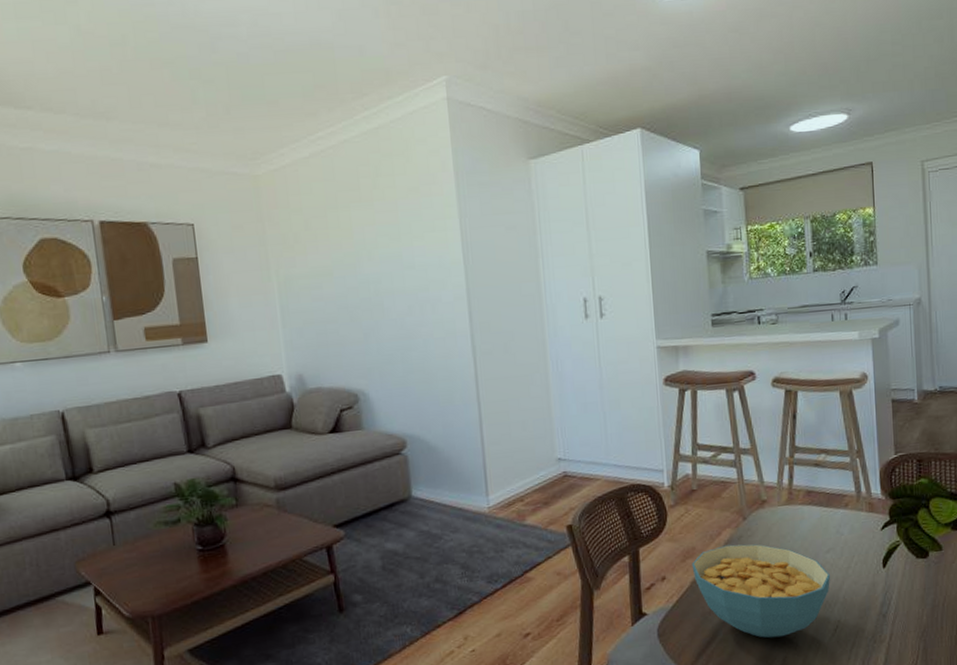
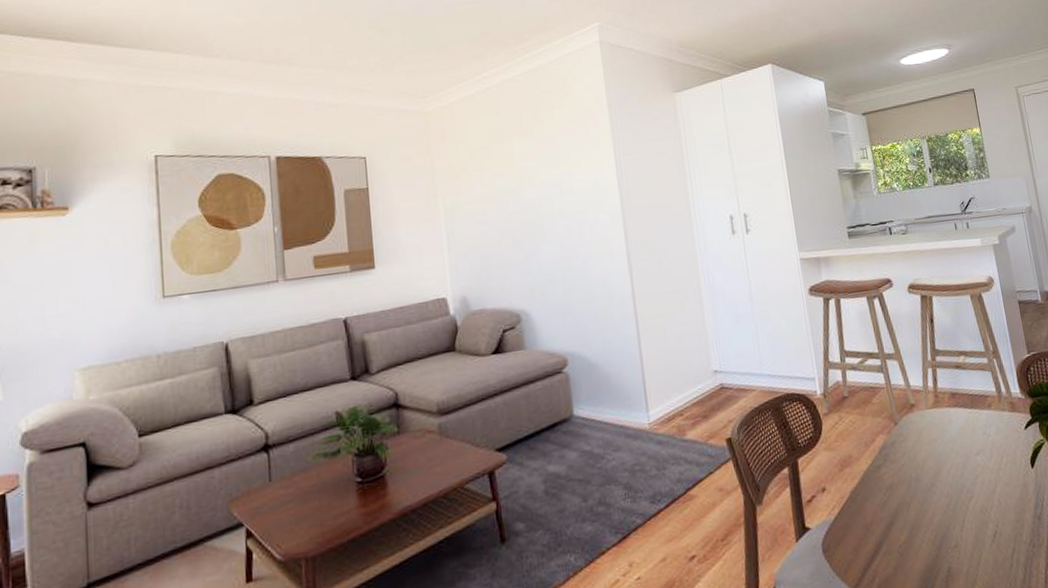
cereal bowl: present [691,544,830,638] -> none [849,449,984,548]

